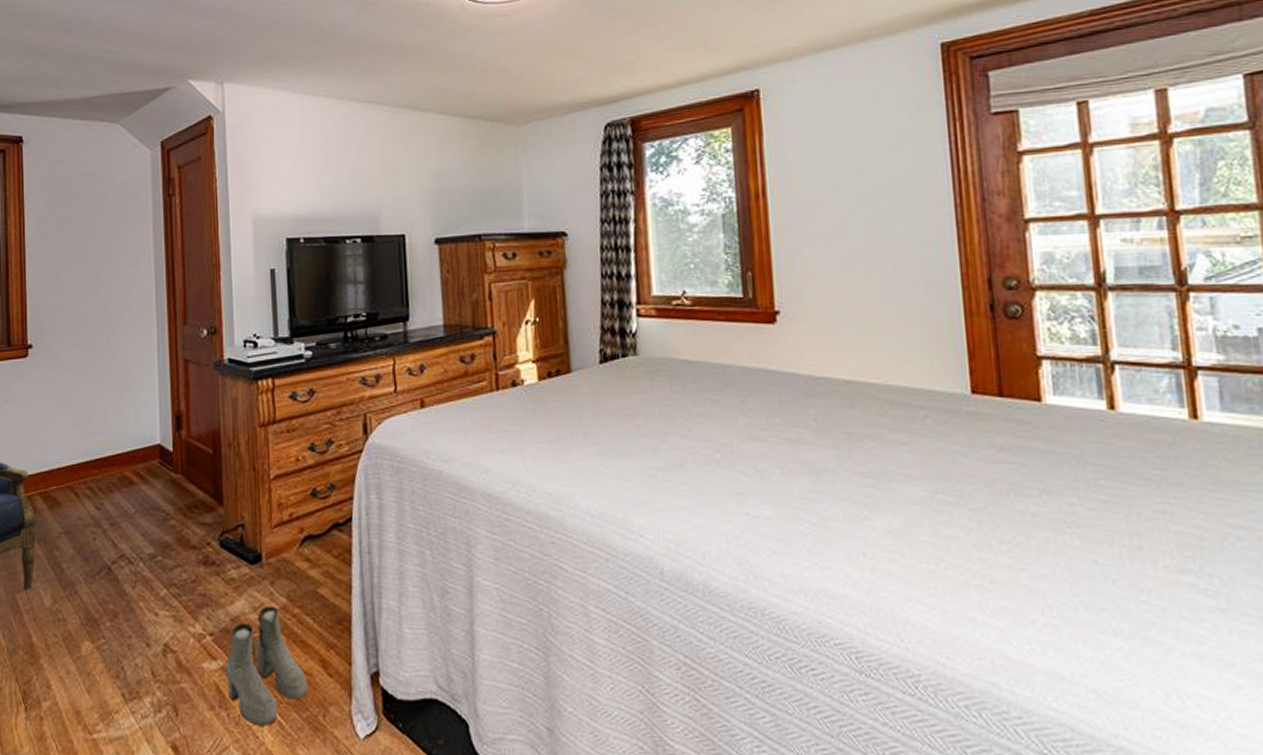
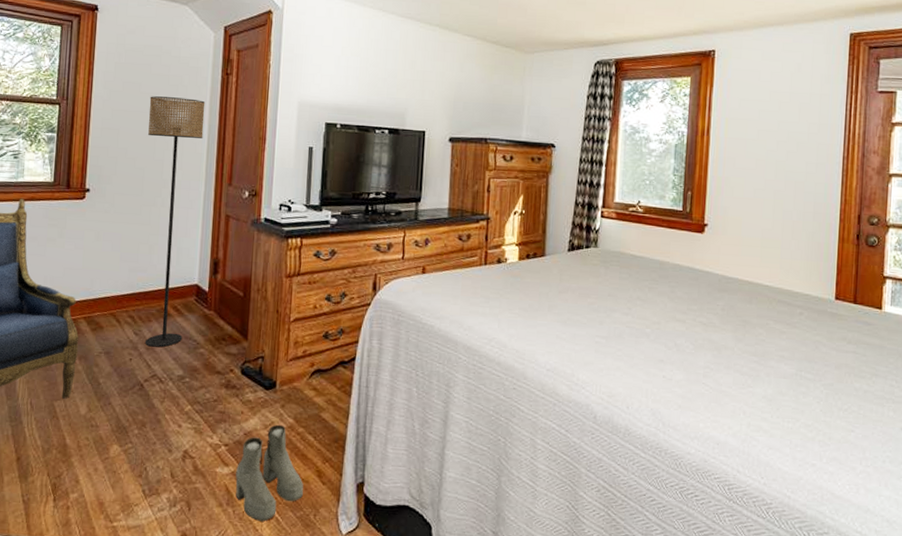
floor lamp: none [87,228,150,522] -> present [145,96,206,348]

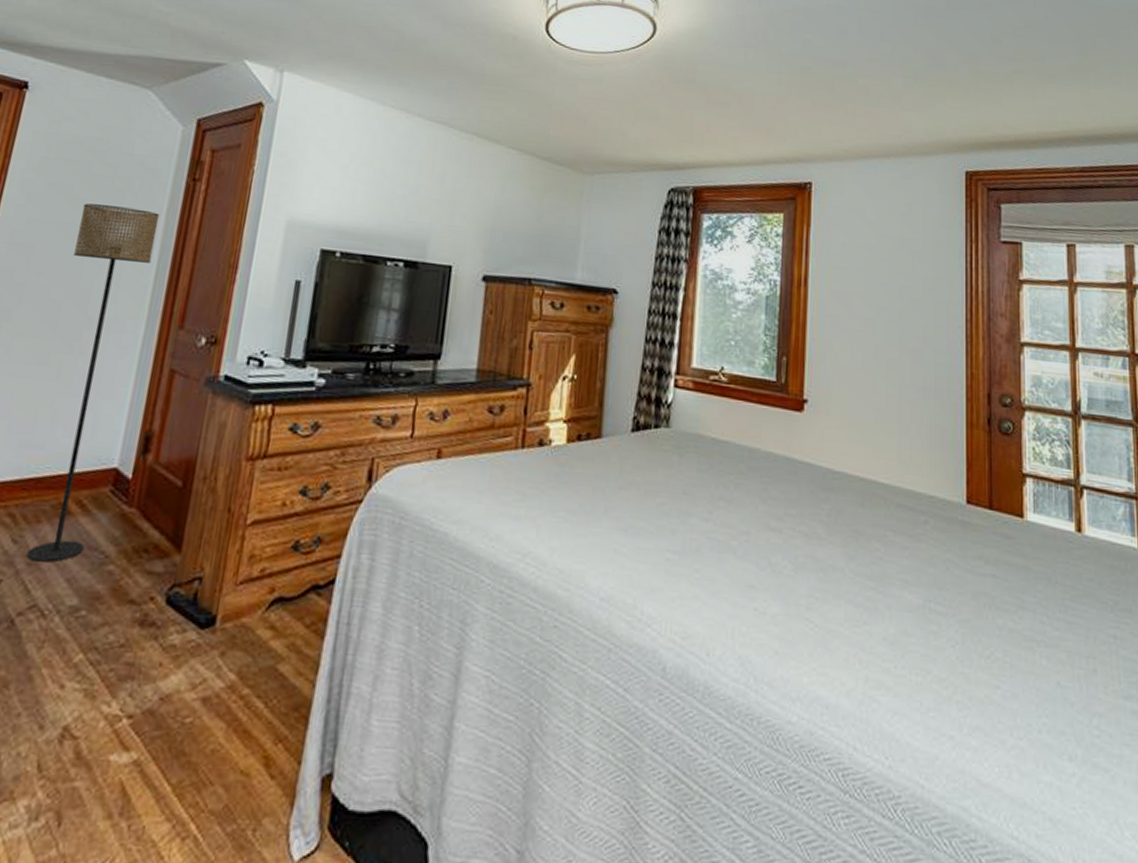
boots: present [235,424,304,522] -> none [135,683,242,843]

